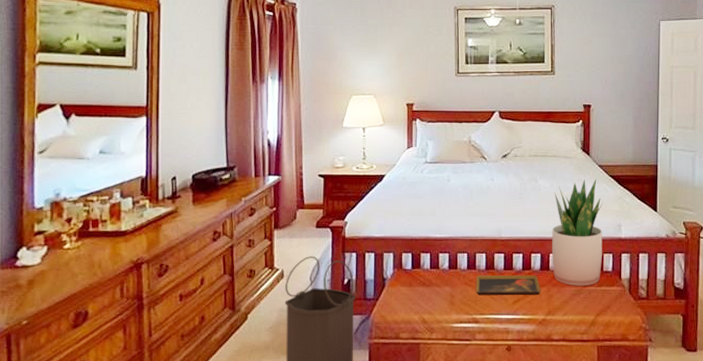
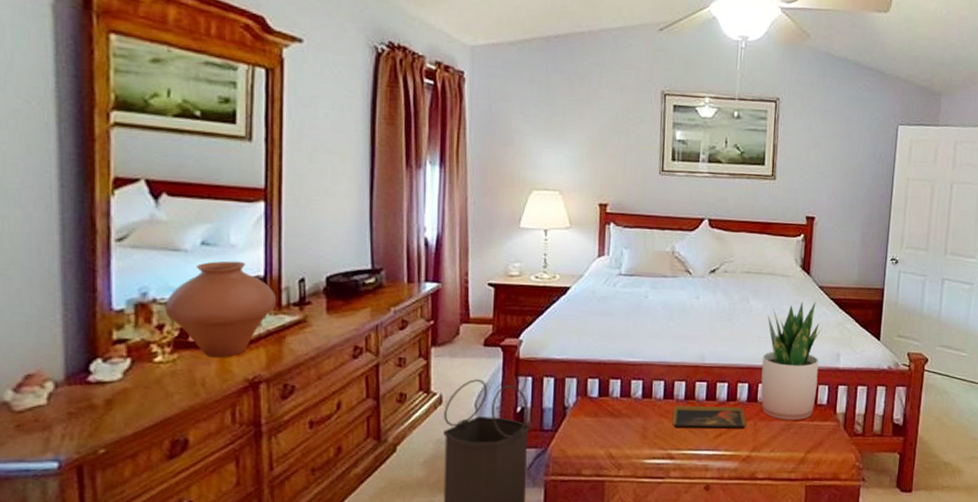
vase: none [73,165,155,244] -> present [165,261,277,358]

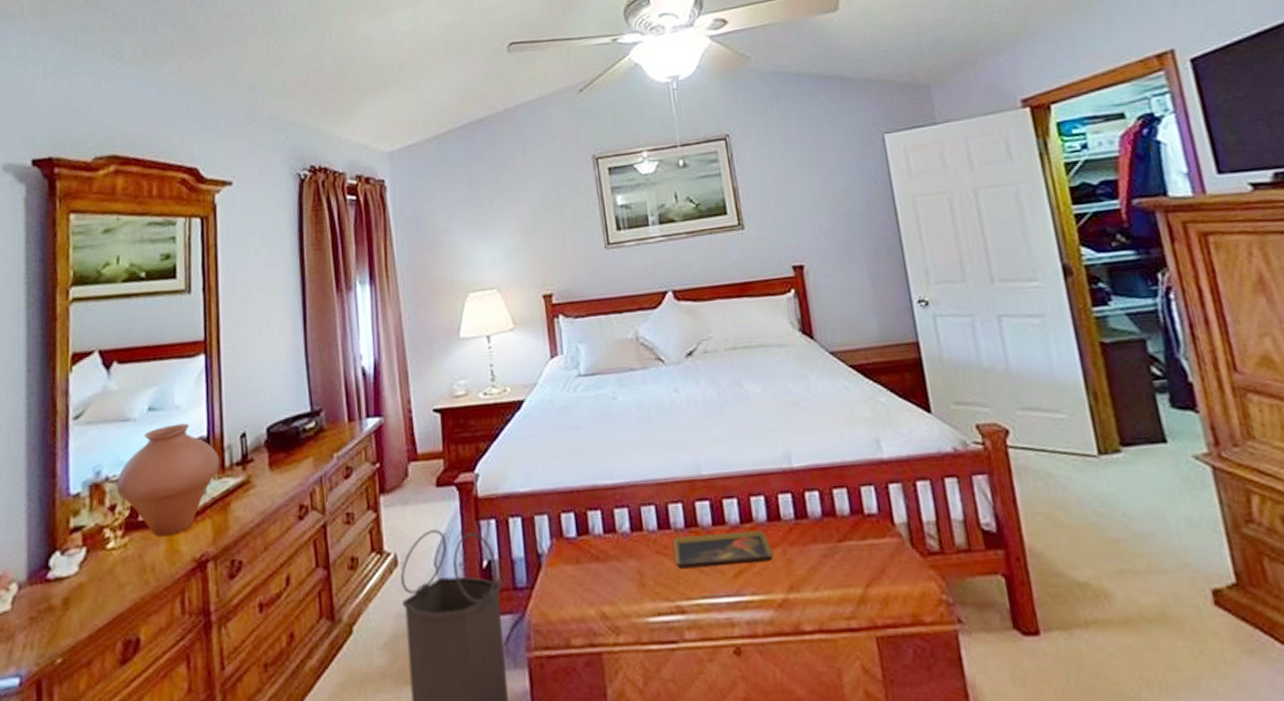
planter: present [761,302,822,420] -> none [769,374,863,542]

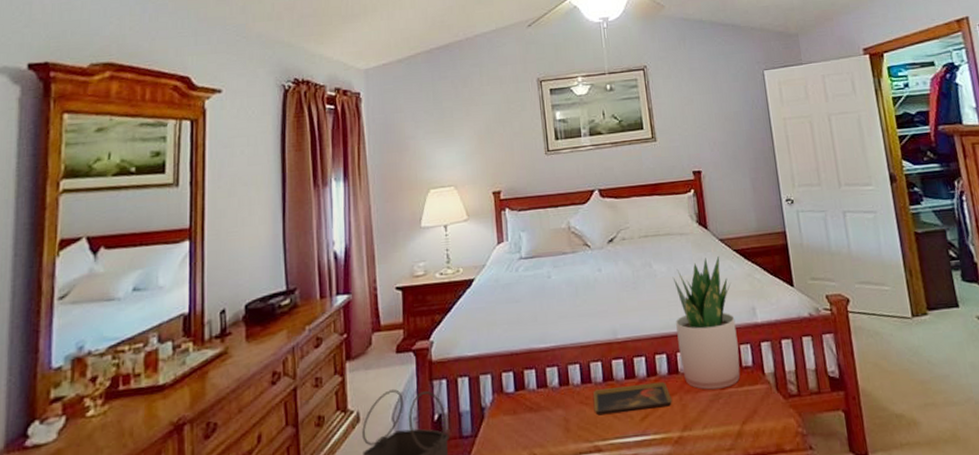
vase: present [117,423,220,537] -> none [99,301,200,404]
planter: none [769,374,863,542] -> present [672,256,741,390]

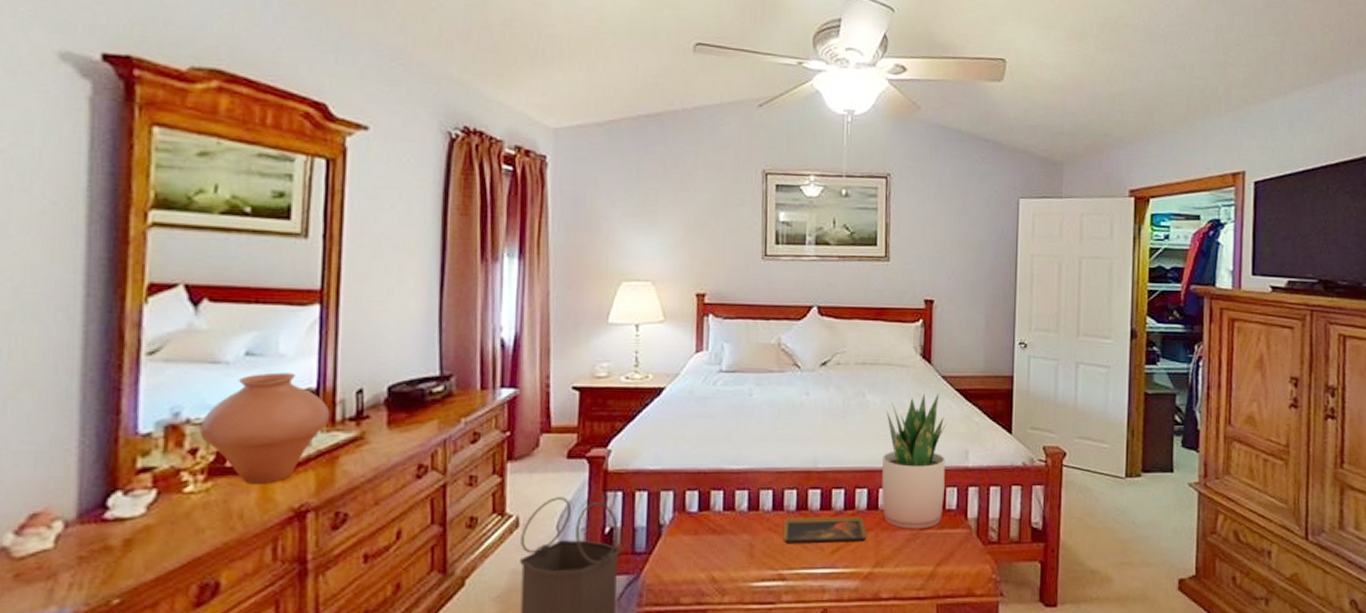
vase: none [99,301,200,404] -> present [200,372,330,485]

